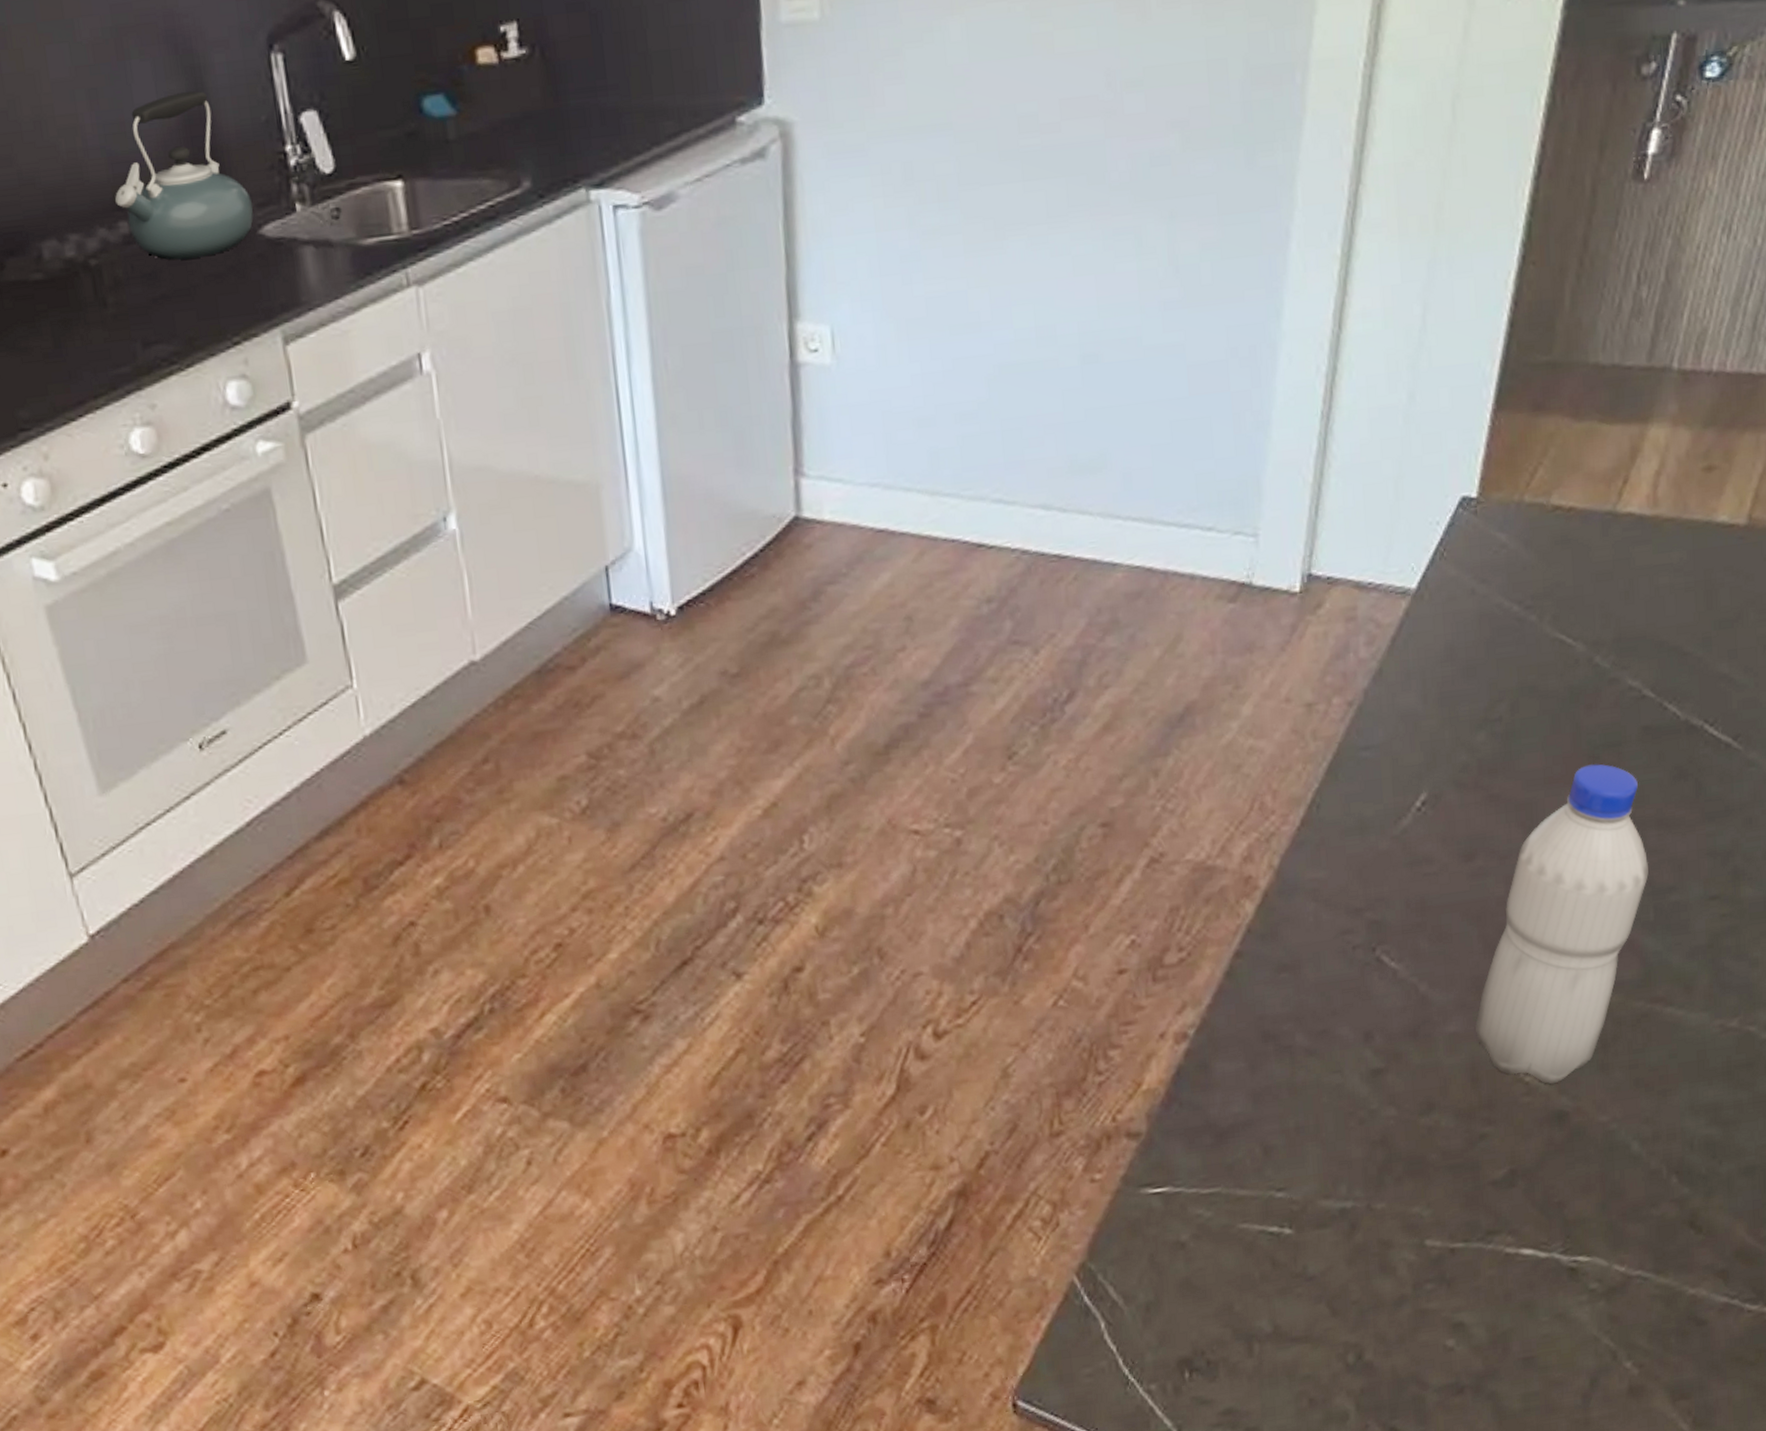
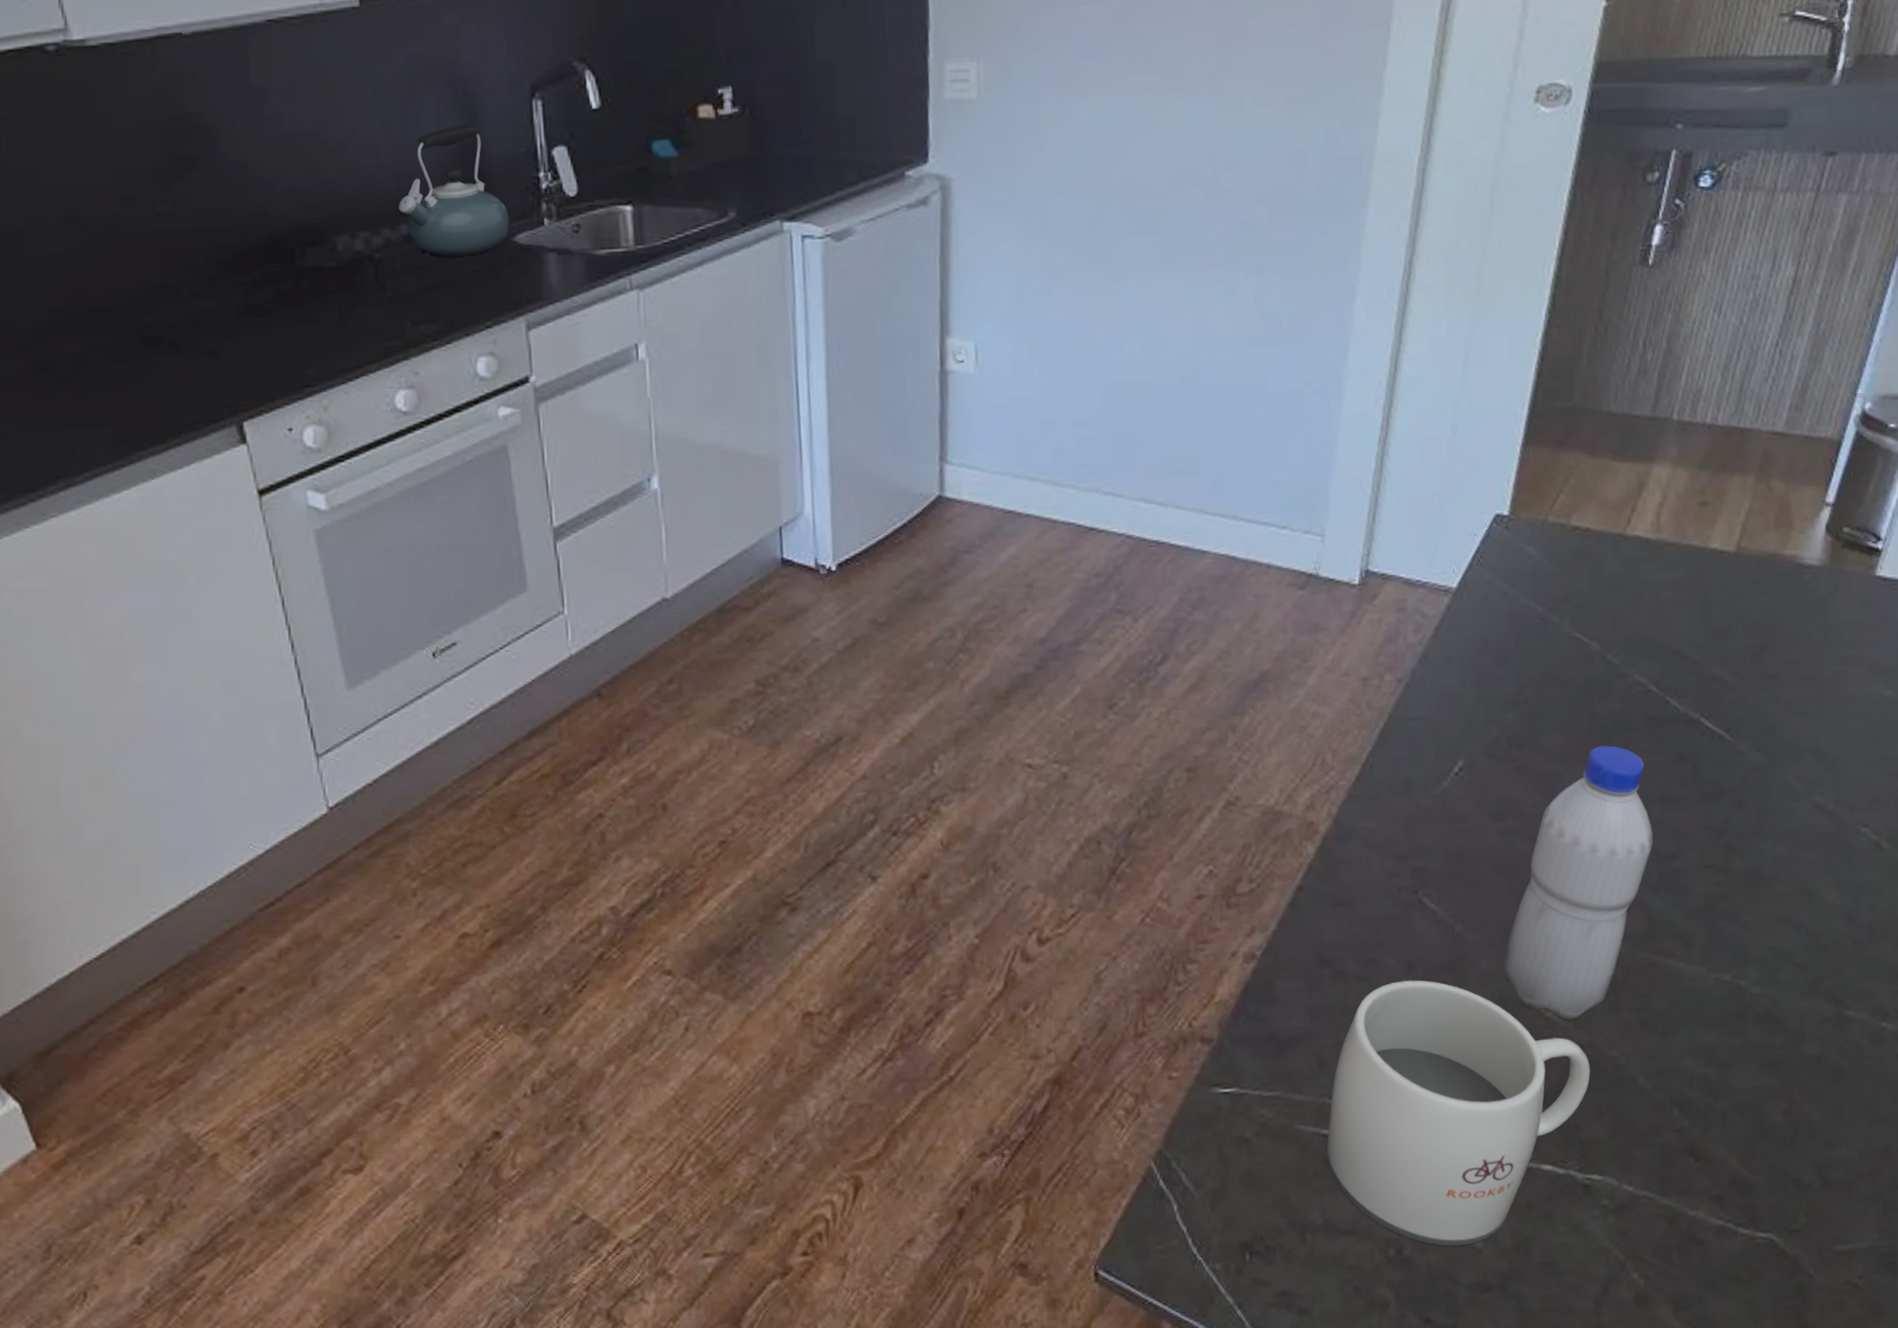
mug: none [1274,1050,1576,1347] -> present [1326,980,1590,1247]

